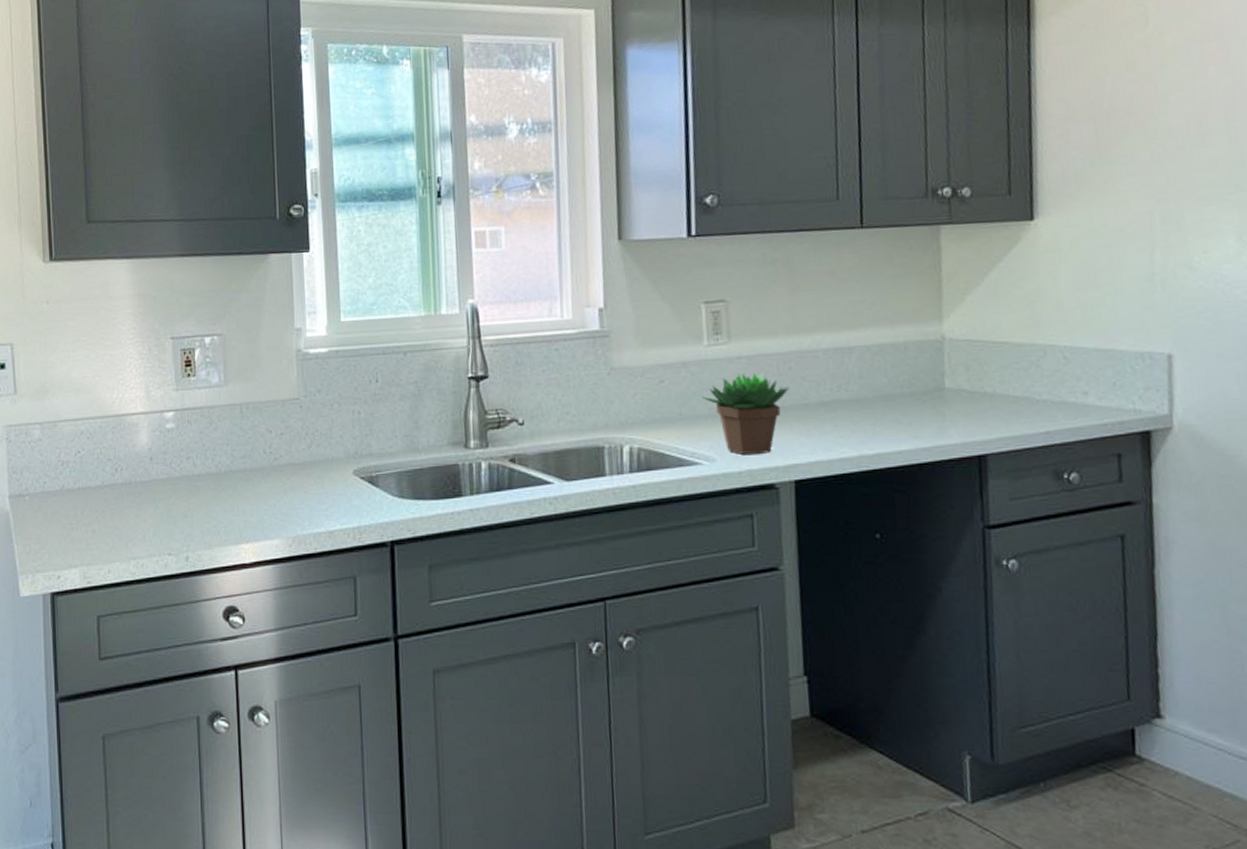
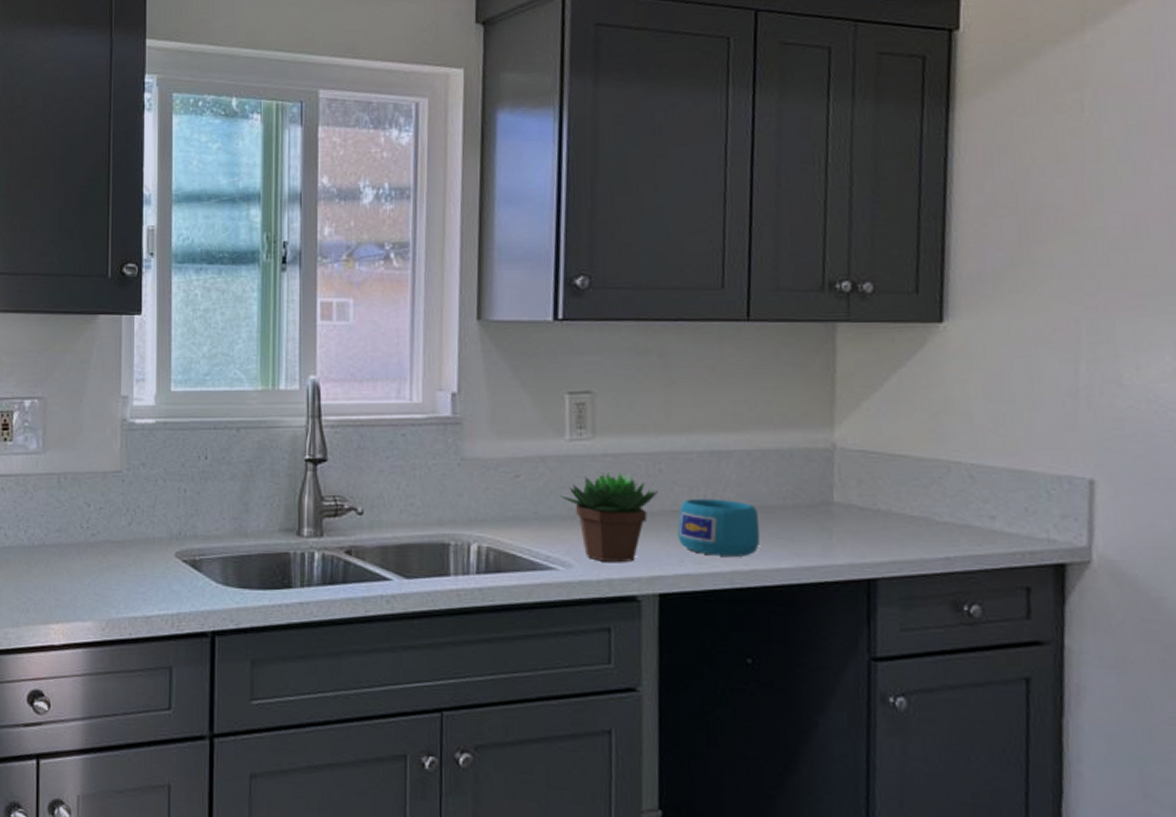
cup: none [808,391,883,443] -> present [678,498,761,557]

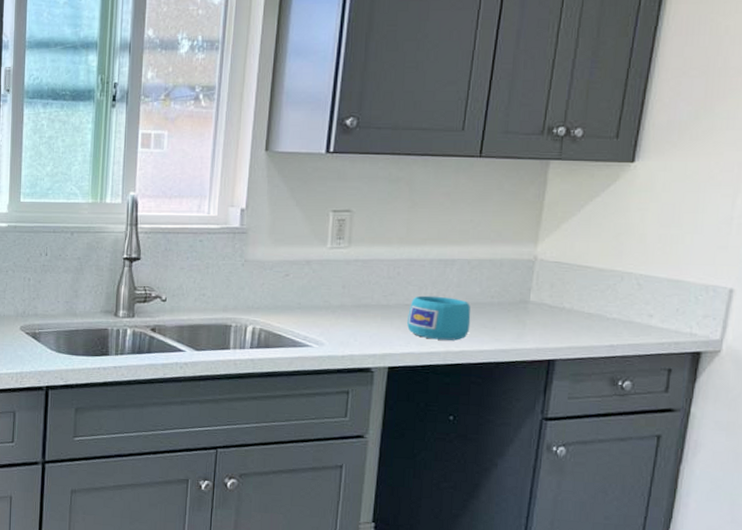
succulent plant: present [560,472,658,563] -> none [319,274,395,343]

